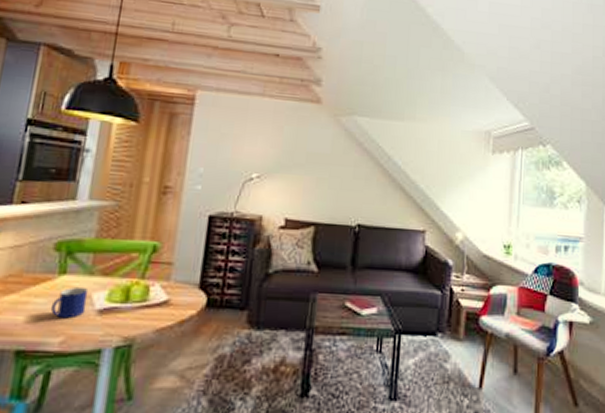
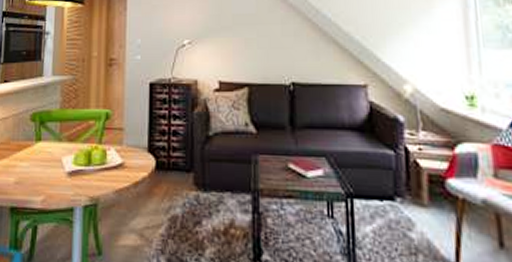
mug: present [50,286,89,319] -> none [32,152,59,180]

